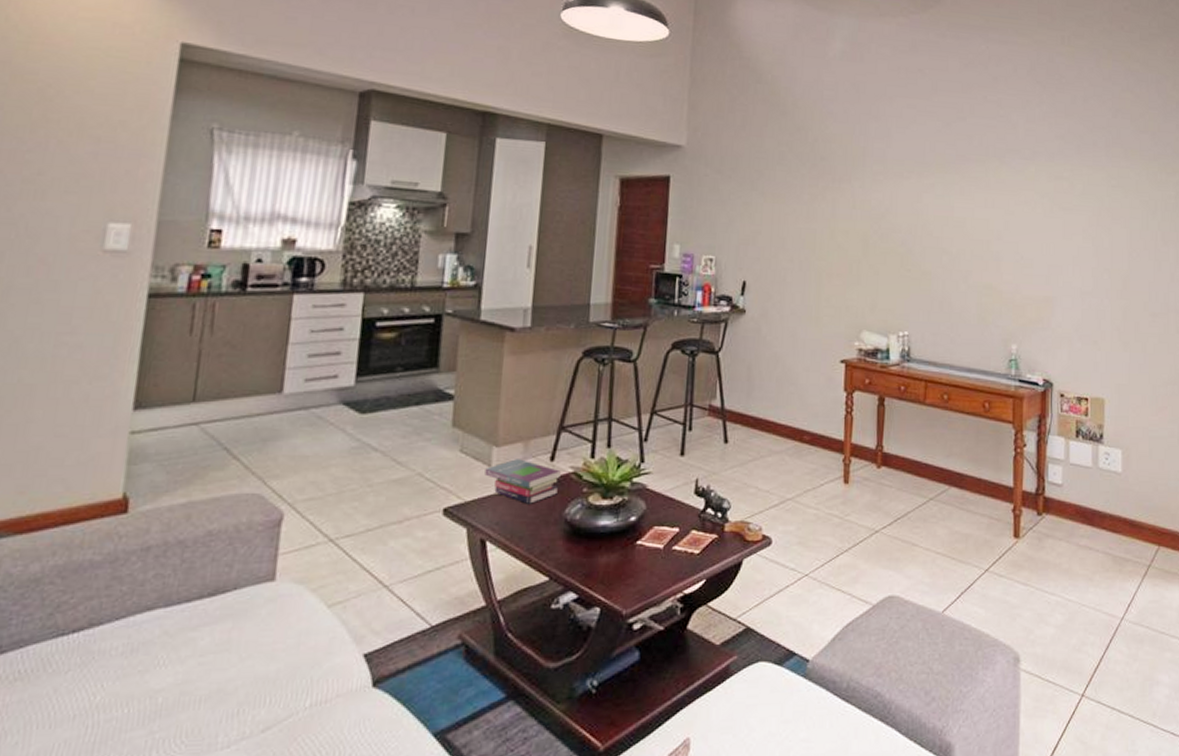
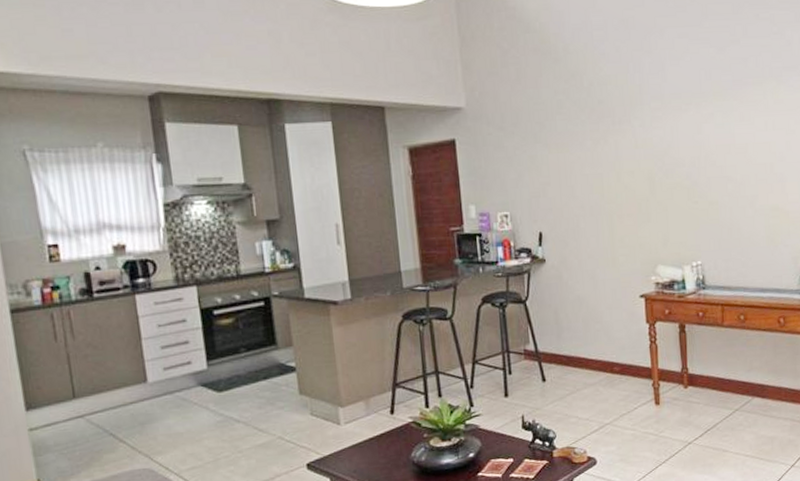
books: present [485,459,561,504] -> none [335,415,402,453]

